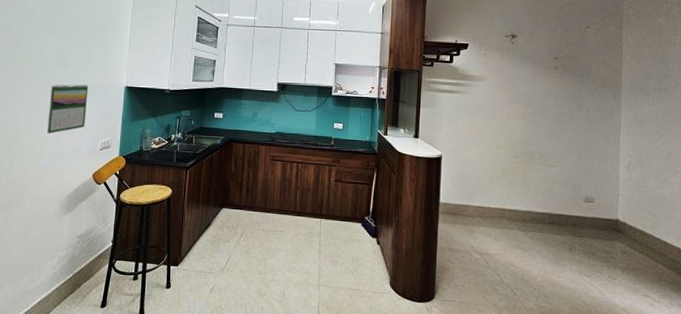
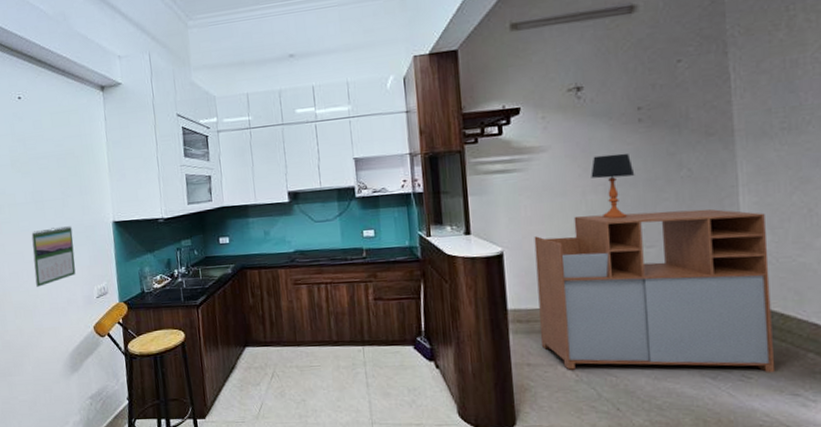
storage cabinet: none [463,134,637,276] -> present [534,209,776,372]
table lamp: none [515,90,548,142] -> present [591,153,635,219]

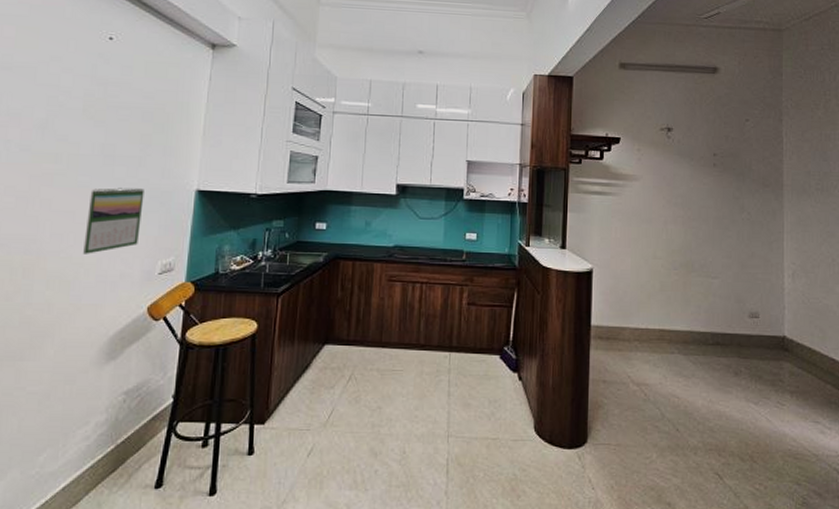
storage cabinet: present [534,209,776,372] -> none [618,242,803,400]
table lamp: present [591,153,635,219] -> none [672,191,708,250]

